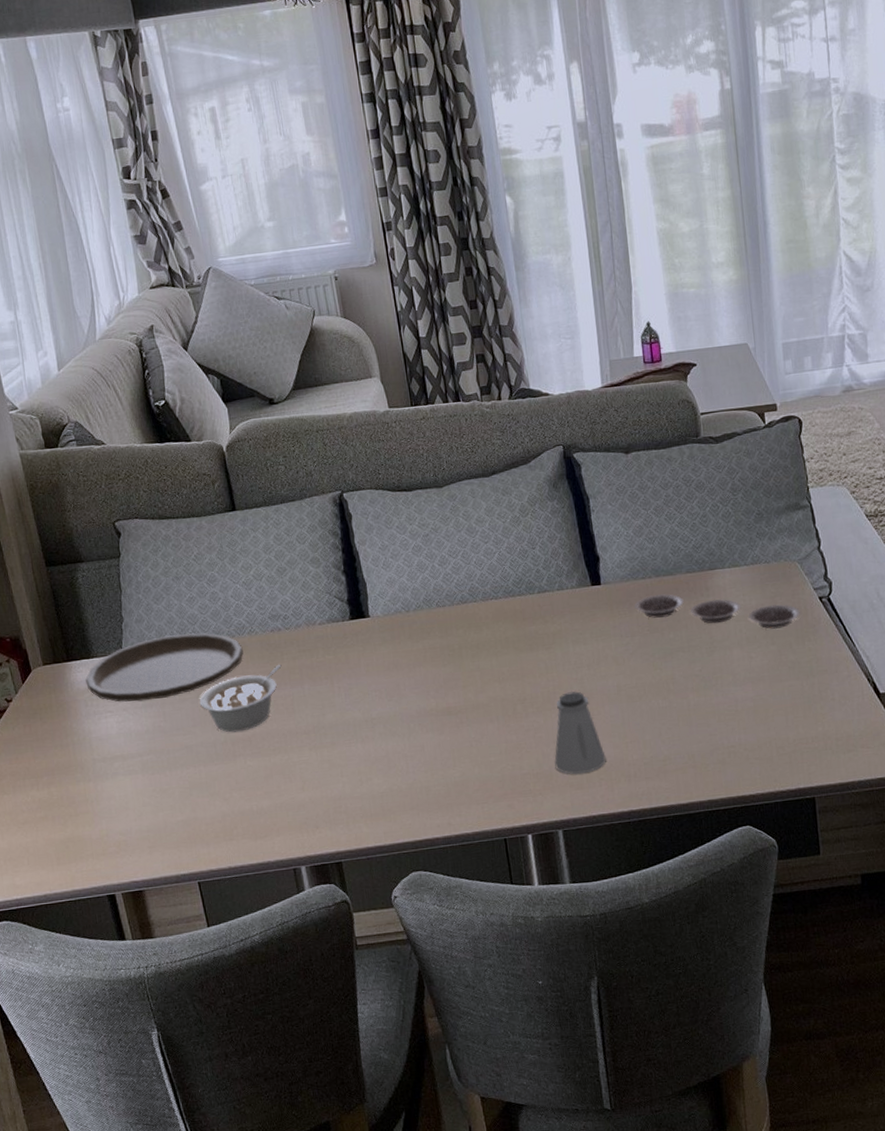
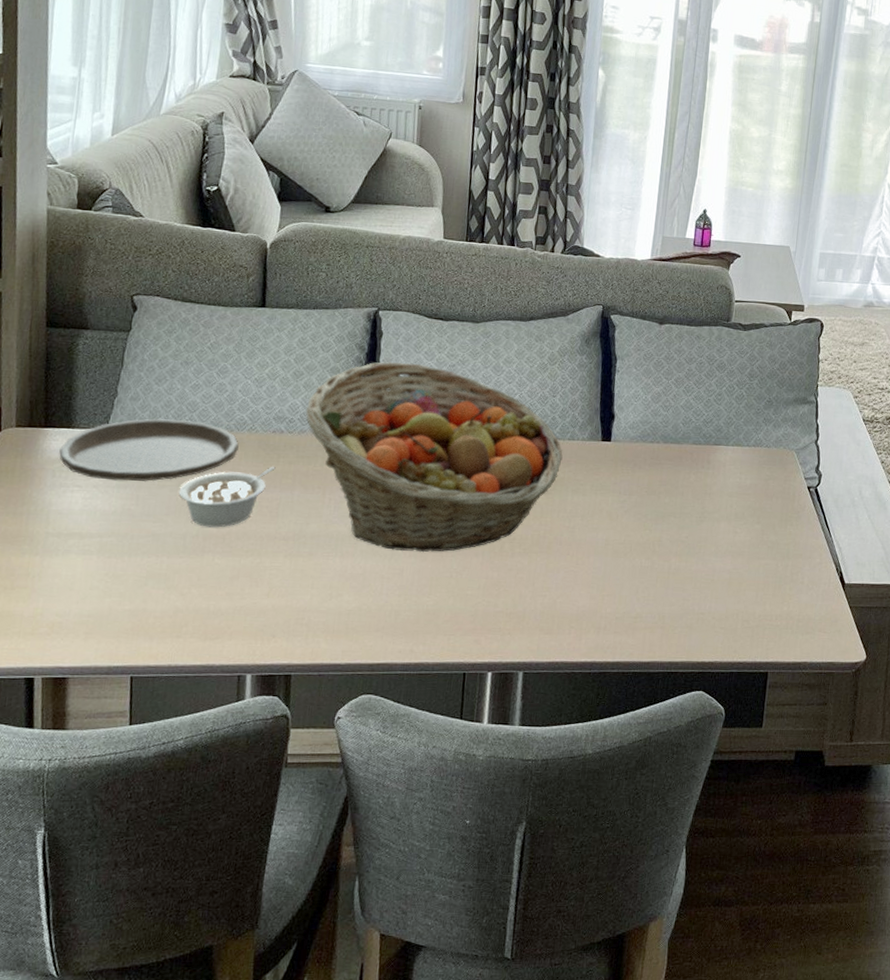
fruit basket: none [296,539,556,728] -> present [305,362,563,553]
saltshaker: present [554,691,606,775] -> none [529,539,581,620]
plate: present [634,593,800,629] -> none [638,459,789,510]

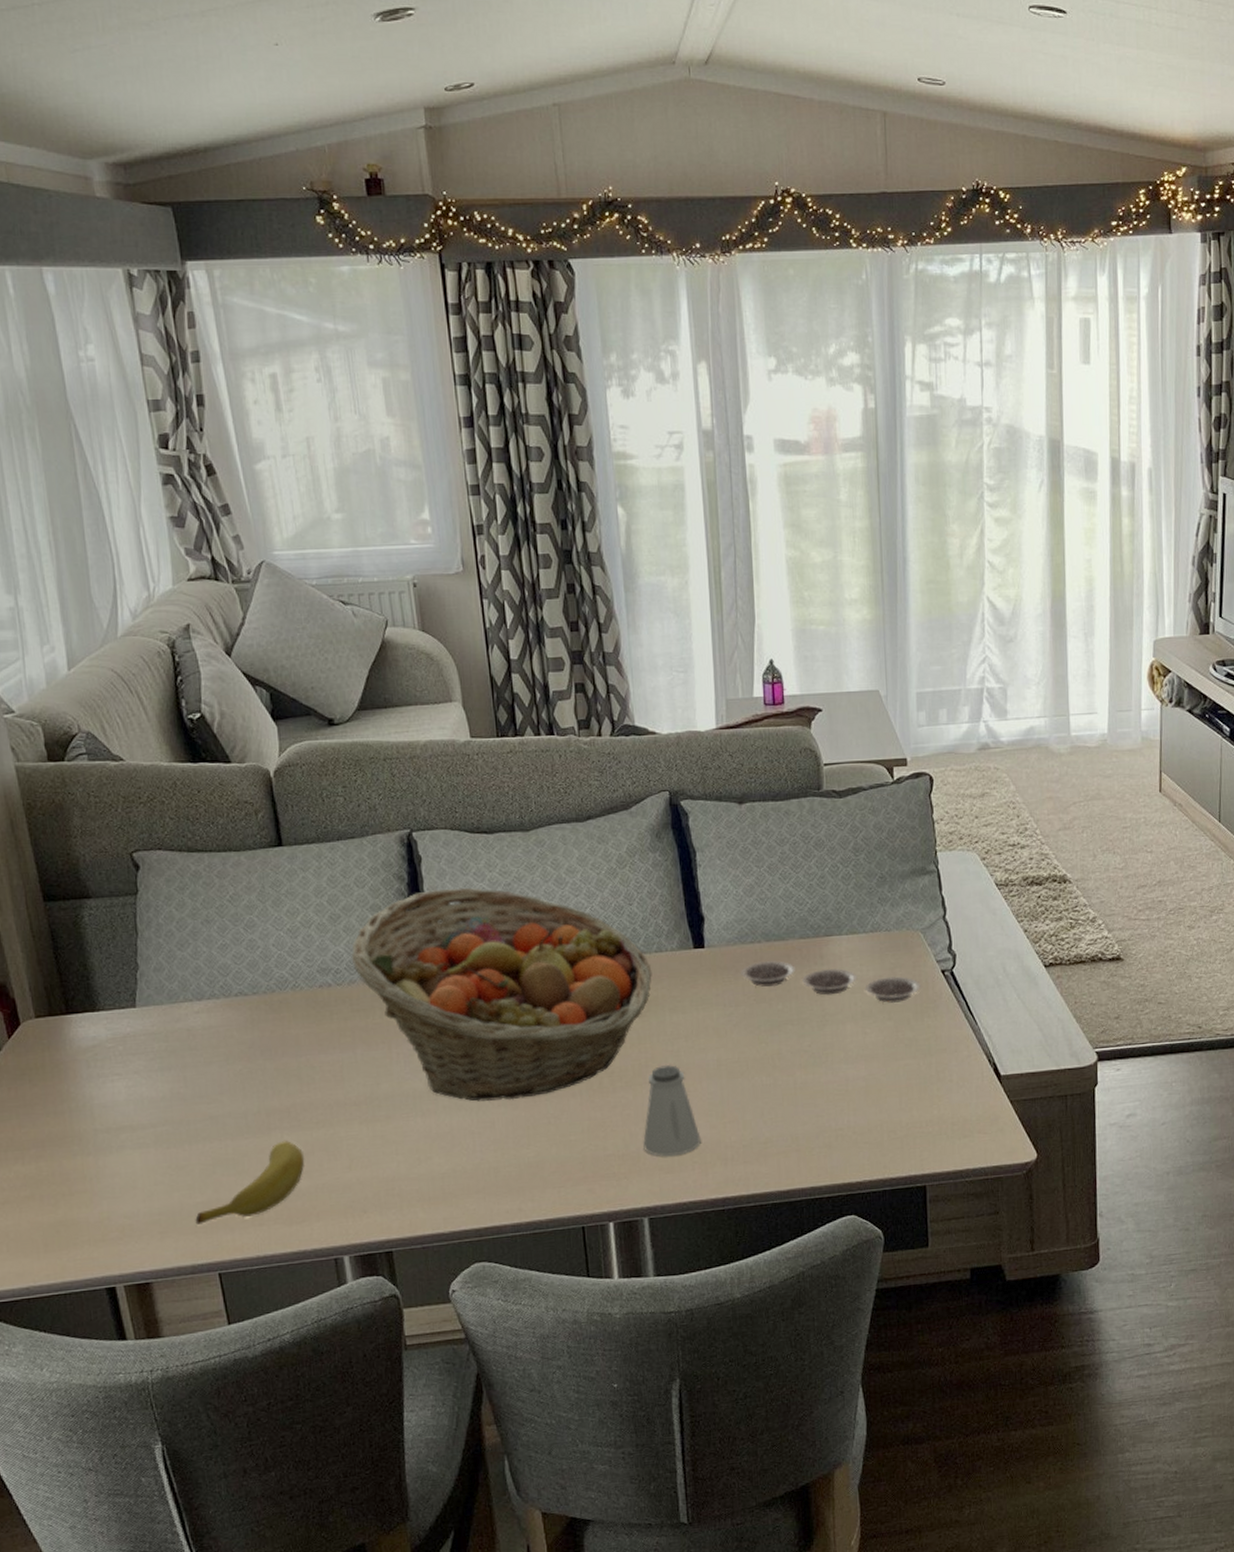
plate: present [59,418,239,482] -> none [88,986,285,1064]
banana: none [119,564,230,630] -> present [195,1141,305,1225]
legume: present [178,467,276,528] -> none [228,1026,330,1102]
saltshaker: none [529,539,581,620] -> present [643,1065,701,1157]
plate: none [638,459,789,510] -> present [741,960,921,1003]

